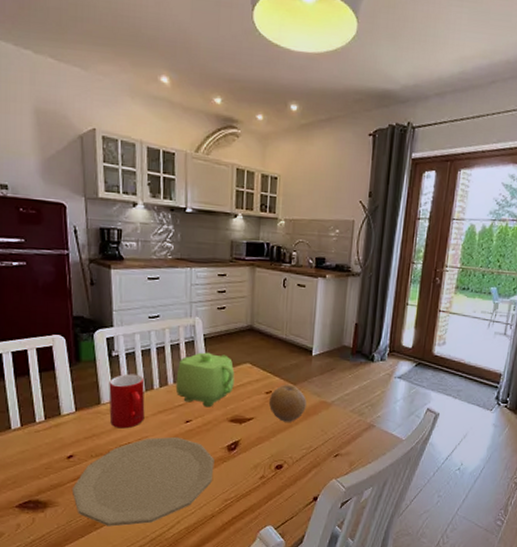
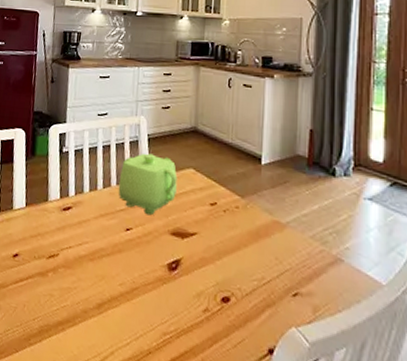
plate: present [71,436,215,527] -> none [13,243,154,349]
cup: present [109,373,145,429] -> none [55,171,90,231]
fruit: present [268,384,307,422] -> none [213,195,256,243]

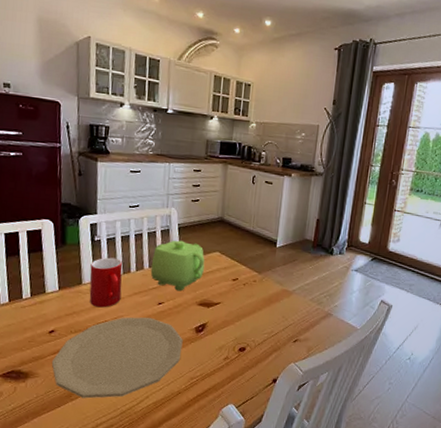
plate: none [13,243,154,349] -> present [51,317,183,399]
cup: none [55,171,90,231] -> present [89,257,123,308]

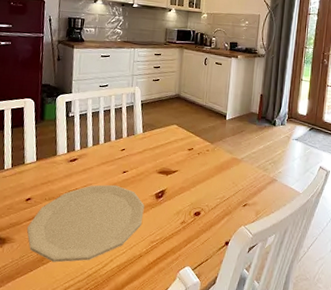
cup: present [89,257,123,308] -> none [63,131,93,177]
teapot: present [150,240,205,291] -> none [116,115,164,161]

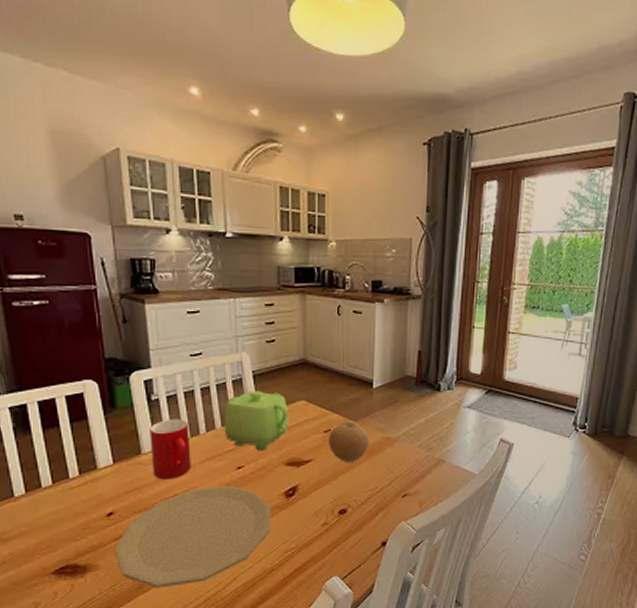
cup: none [63,131,93,177] -> present [149,419,191,480]
teapot: none [116,115,164,161] -> present [224,390,289,451]
fruit: none [190,142,221,175] -> present [328,420,369,462]

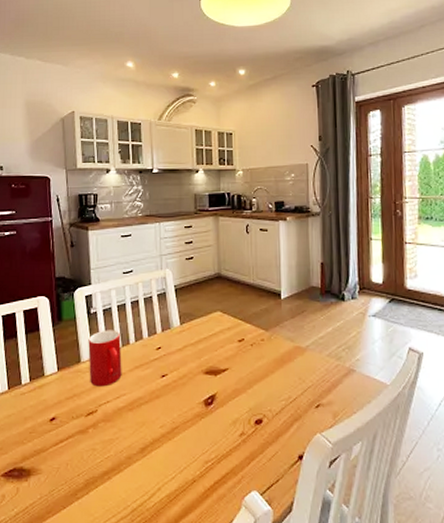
plate: present [113,485,271,588] -> none [54,393,192,496]
teapot: present [224,390,289,451] -> none [150,303,206,360]
fruit: present [328,420,369,462] -> none [242,330,280,371]

